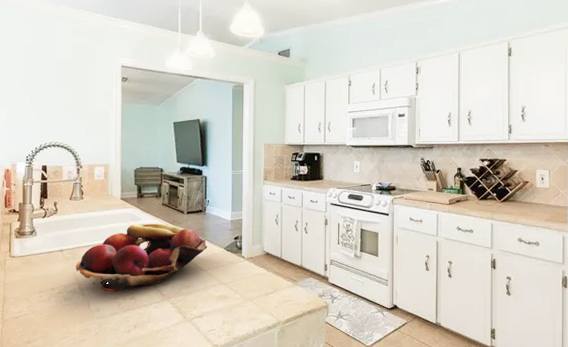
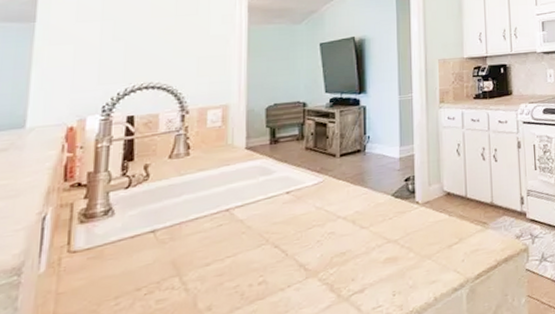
fruit basket: present [75,223,207,292] -> none [175,173,369,279]

